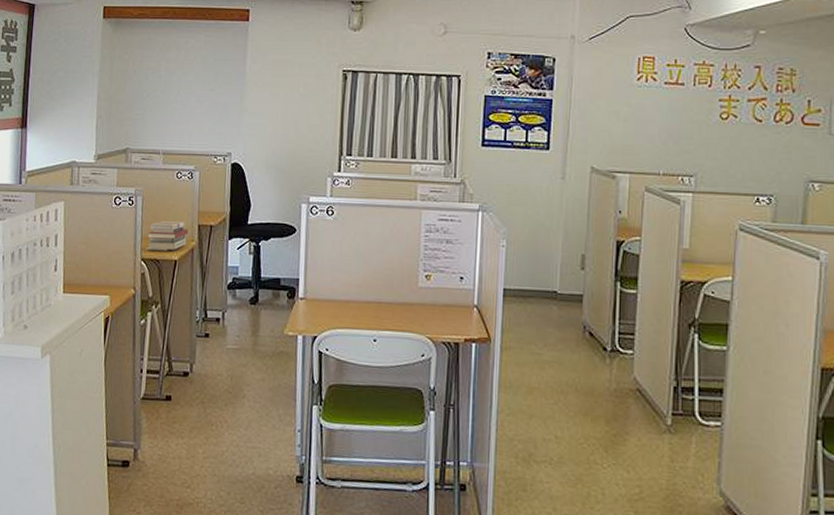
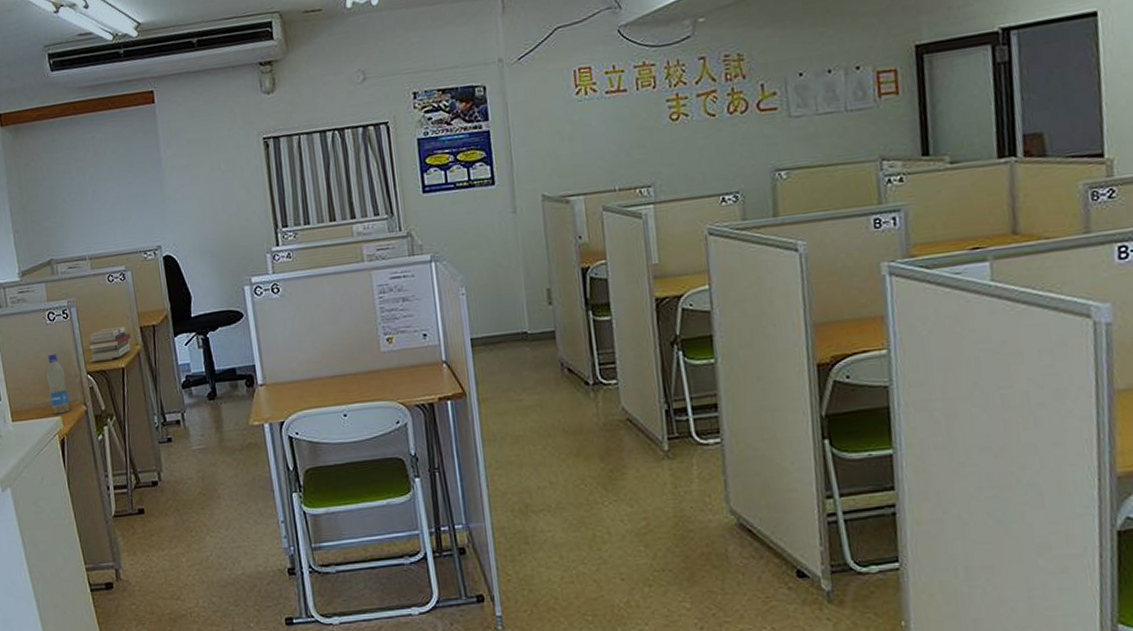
bottle: none [102,236,121,294] -> present [46,354,70,415]

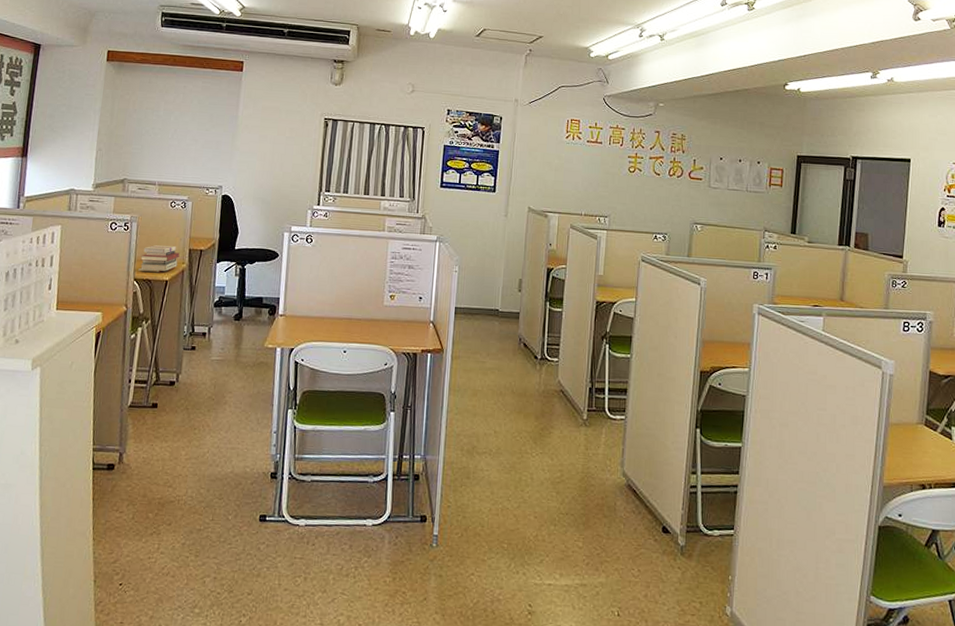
bottle: present [46,354,70,415] -> none [95,258,115,310]

